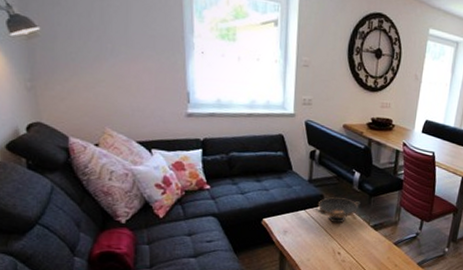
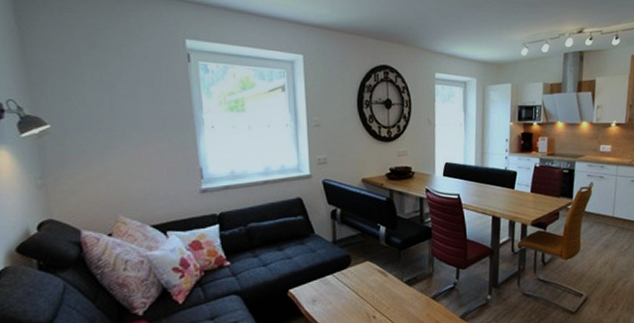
decorative bowl: present [314,197,361,224] -> none [342,255,390,285]

